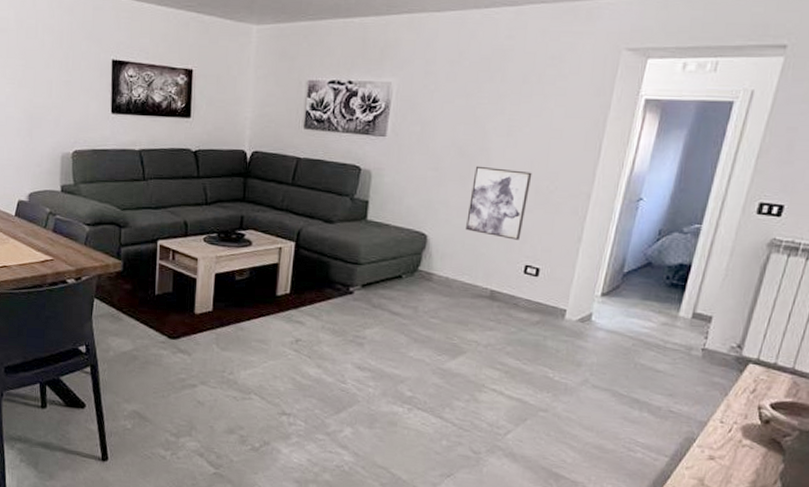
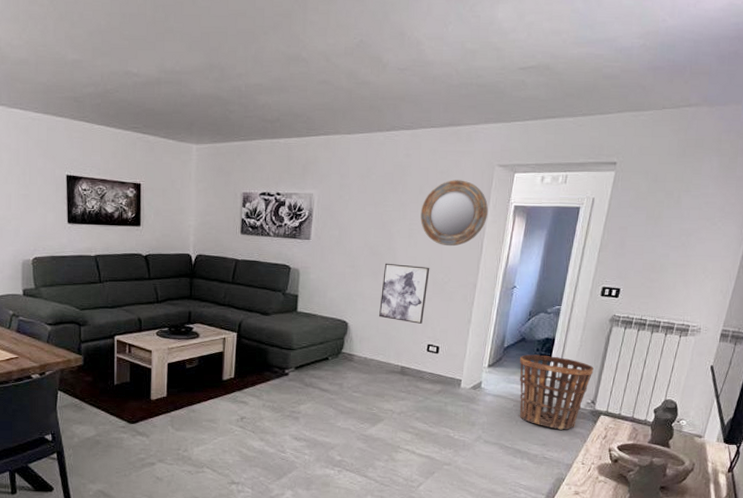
home mirror: none [522,66,611,148] -> present [420,180,488,247]
basket: none [639,283,743,379] -> present [519,354,594,430]

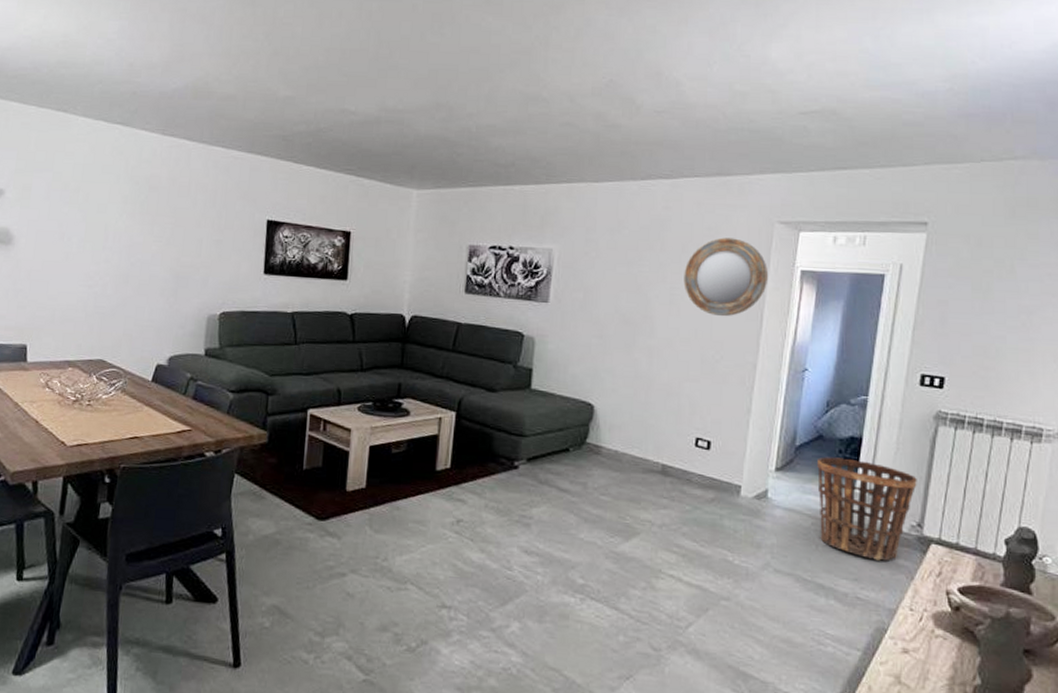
wall art: present [379,263,430,324] -> none [633,333,697,411]

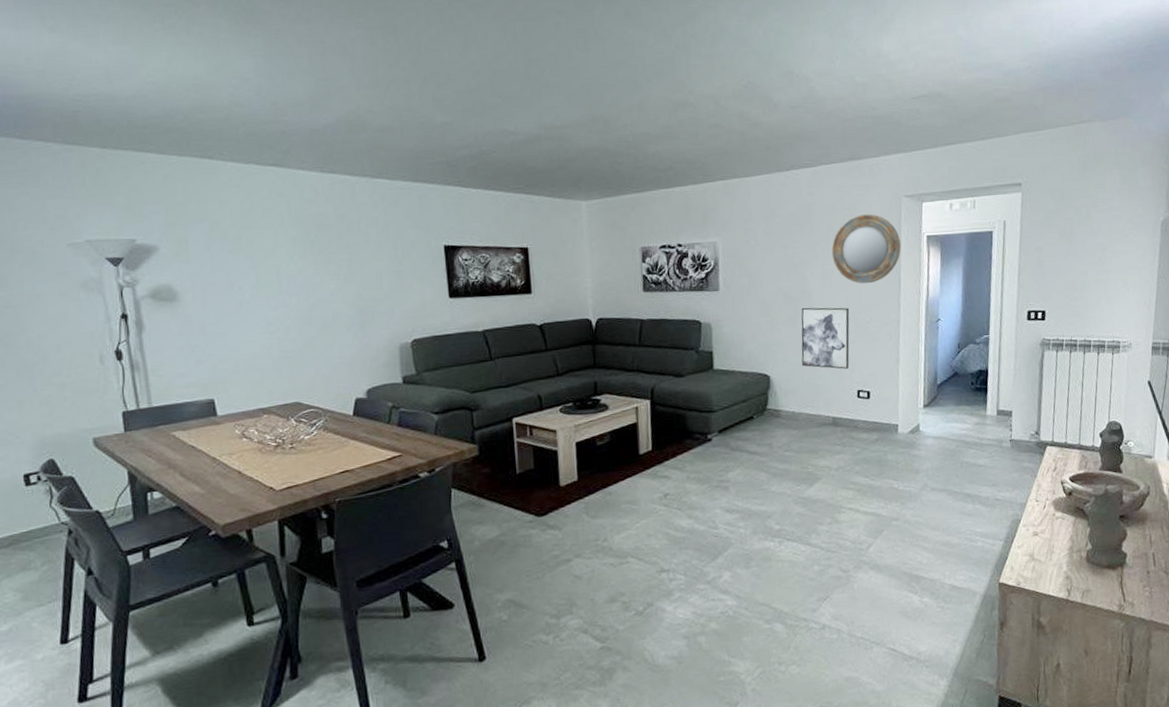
wall art: none [633,333,697,411] -> present [801,307,850,369]
basket: present [817,457,917,561] -> none [955,388,1033,467]

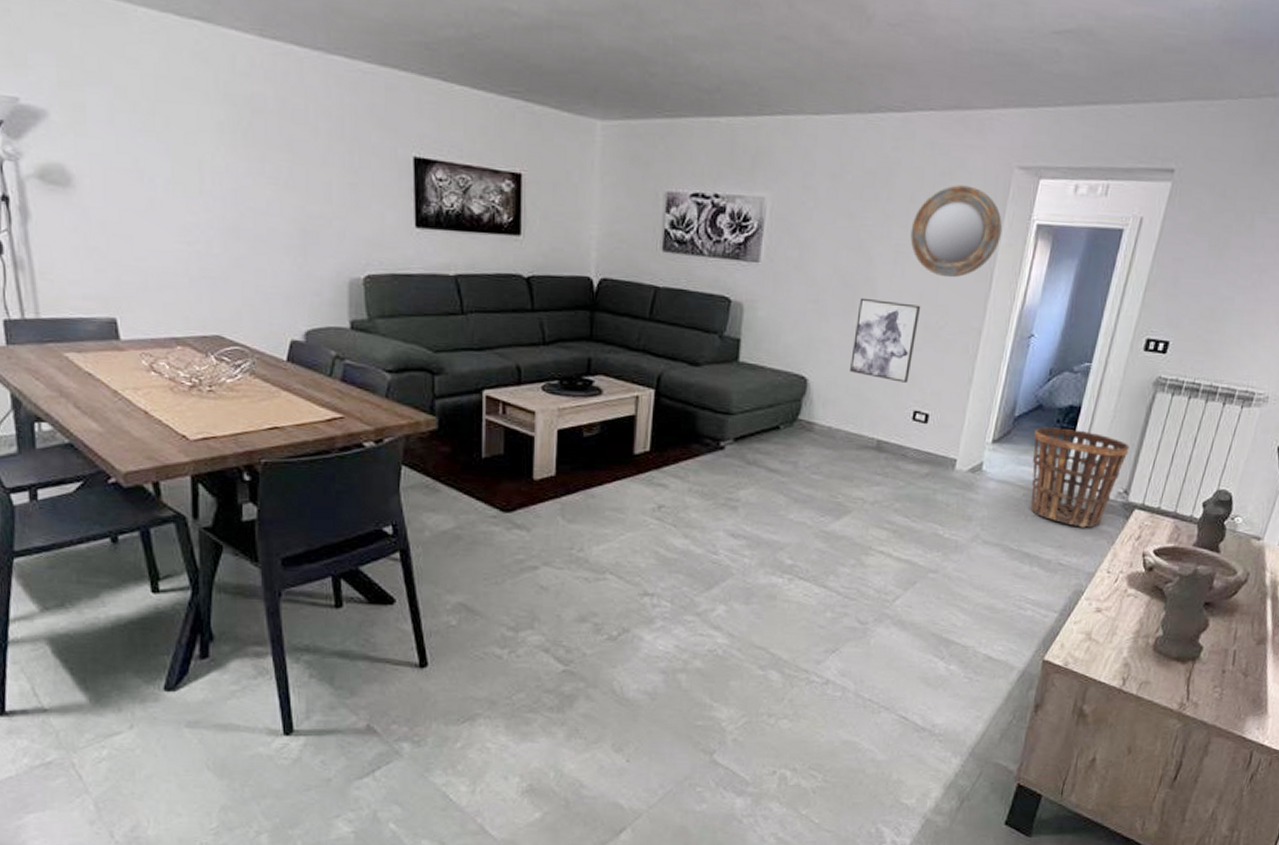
basket: none [955,388,1033,467] -> present [1030,427,1129,528]

